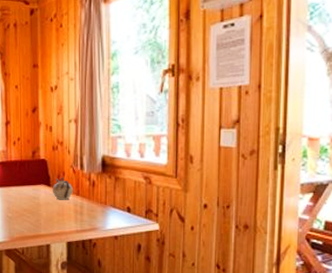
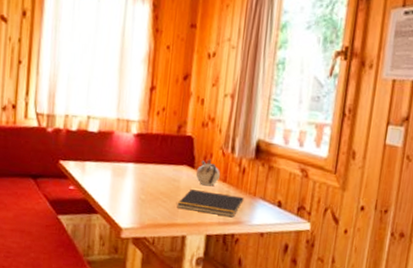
notepad: none [39,204,96,225] -> present [177,189,244,218]

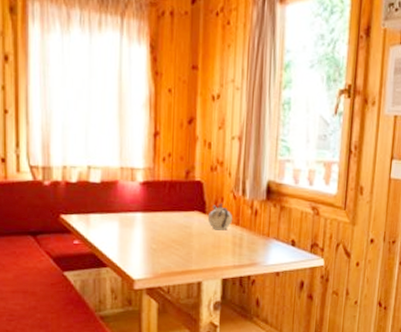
notepad: present [177,189,244,218] -> none [190,235,258,260]

